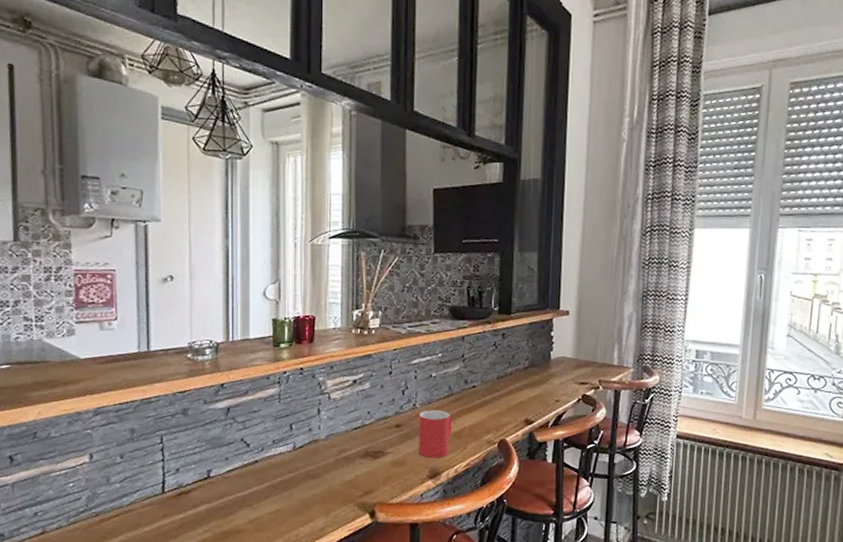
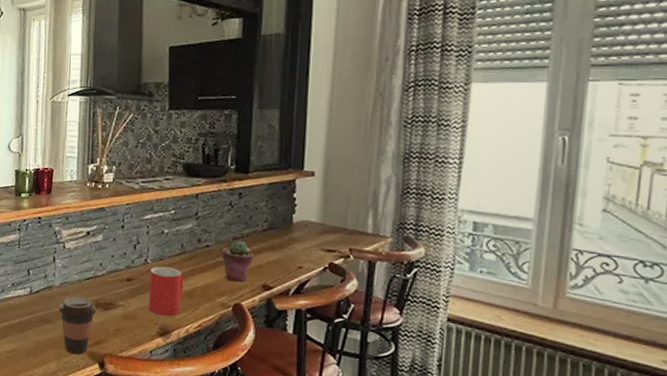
coffee cup: none [325,447,365,507] -> present [58,296,97,355]
potted succulent: none [487,380,516,419] -> present [222,241,253,282]

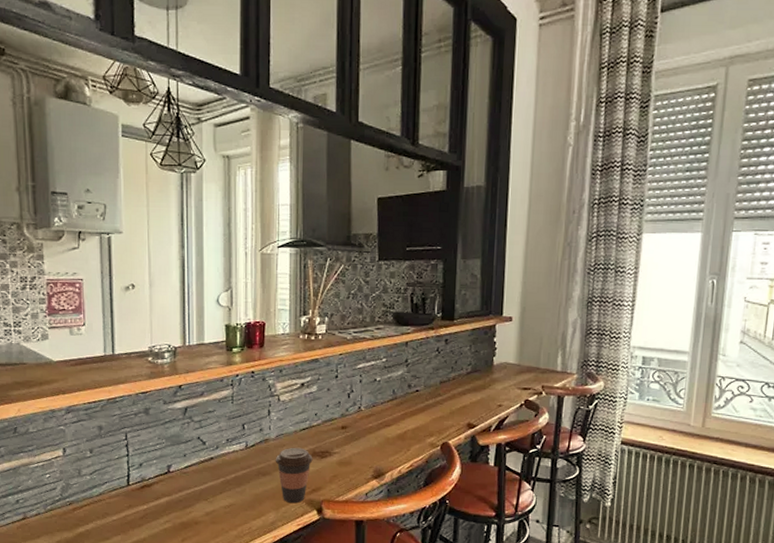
mug: present [149,266,184,316] -> none [363,413,396,459]
potted succulent: present [222,241,253,282] -> none [430,384,459,423]

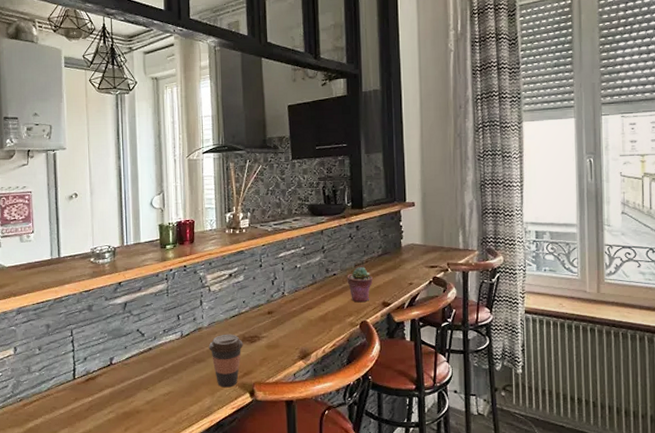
potted succulent: none [430,384,459,423] -> present [347,267,373,303]

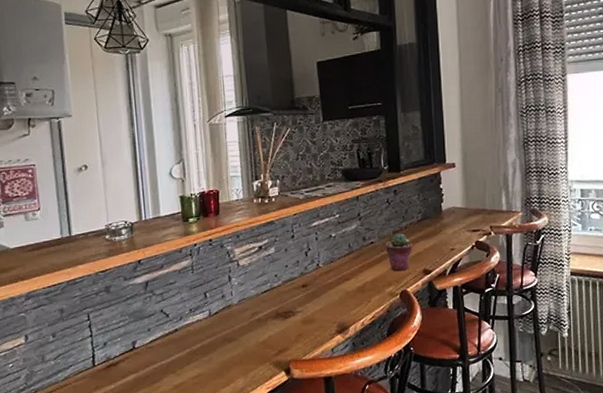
coffee cup: present [208,334,243,388] -> none [239,310,277,367]

